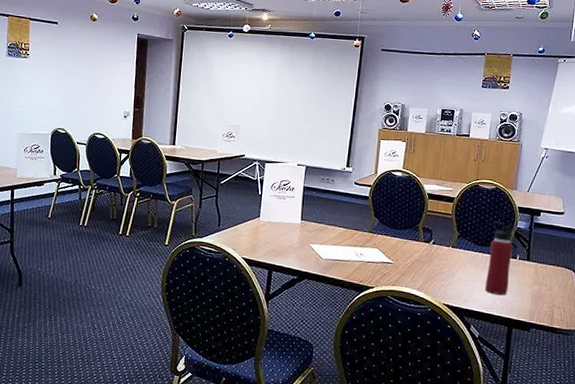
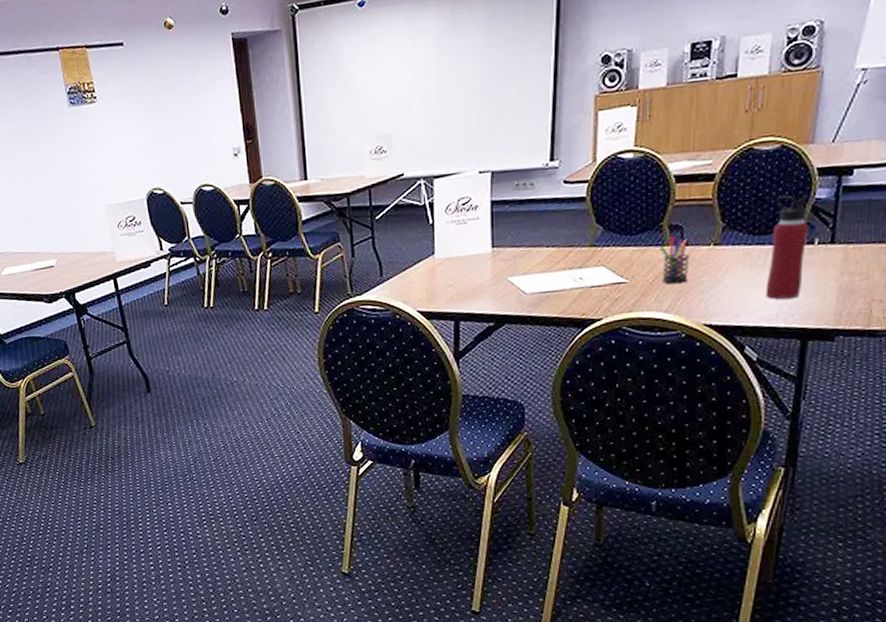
pen holder: none [415,236,436,271] -> present [659,236,690,285]

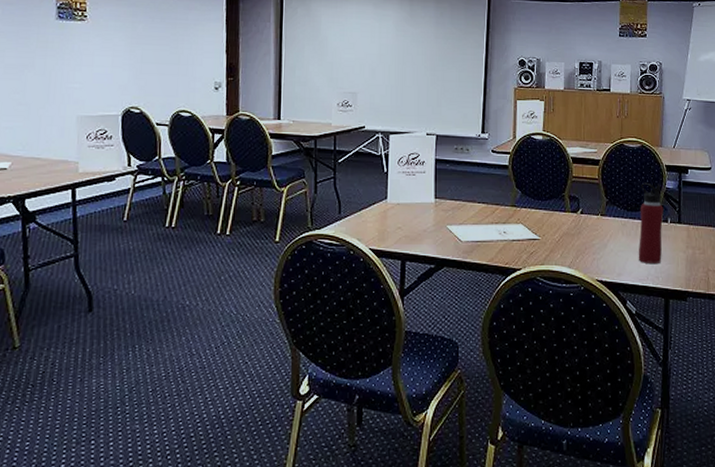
pen holder: present [659,236,690,285] -> none [562,205,585,244]

